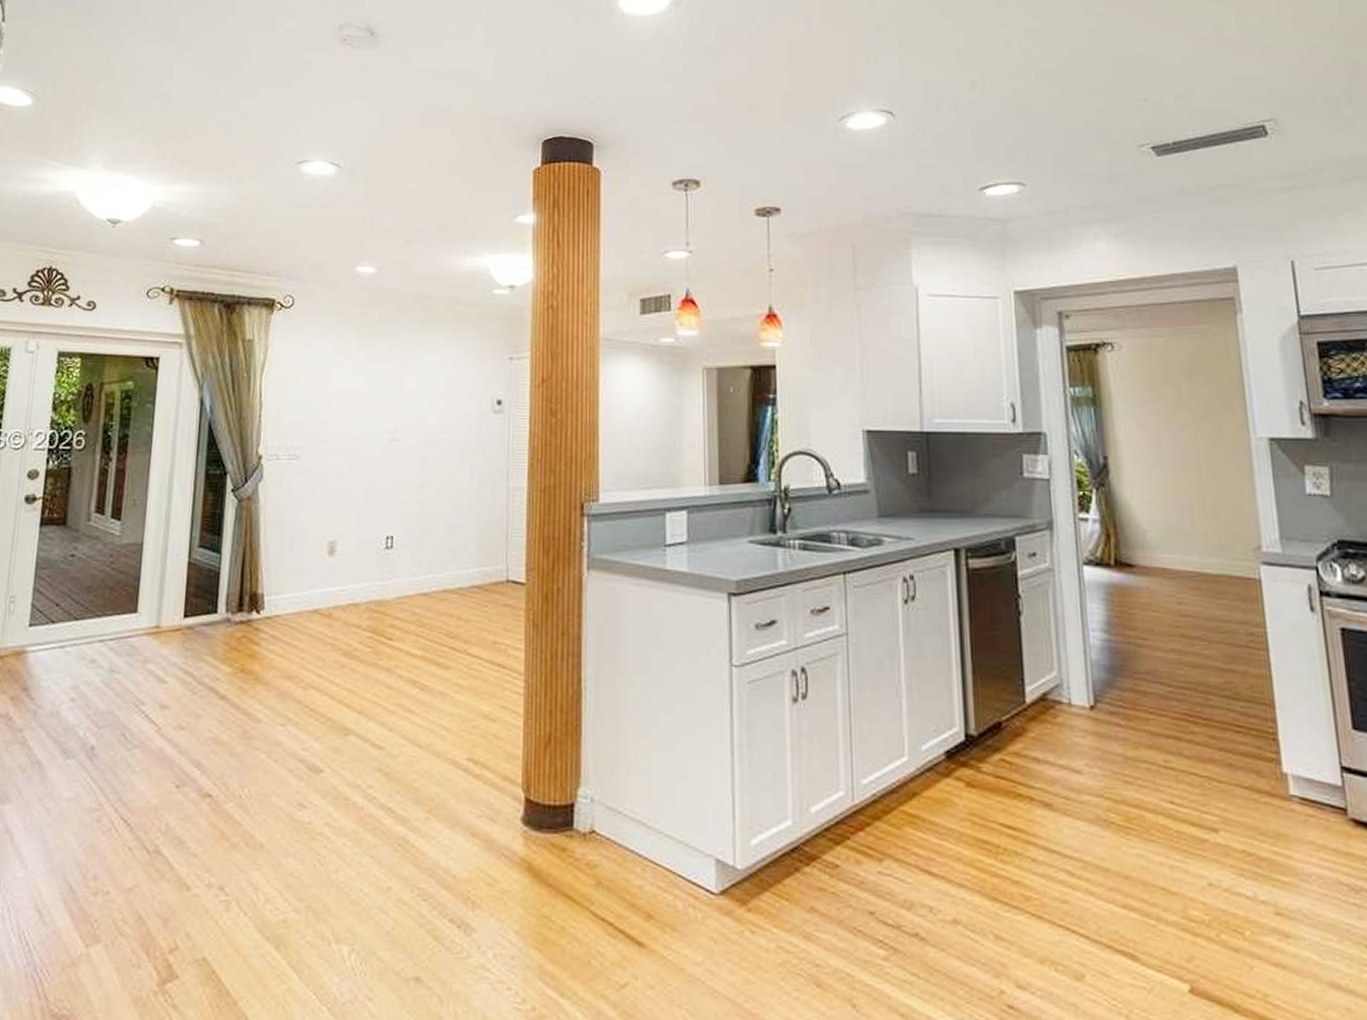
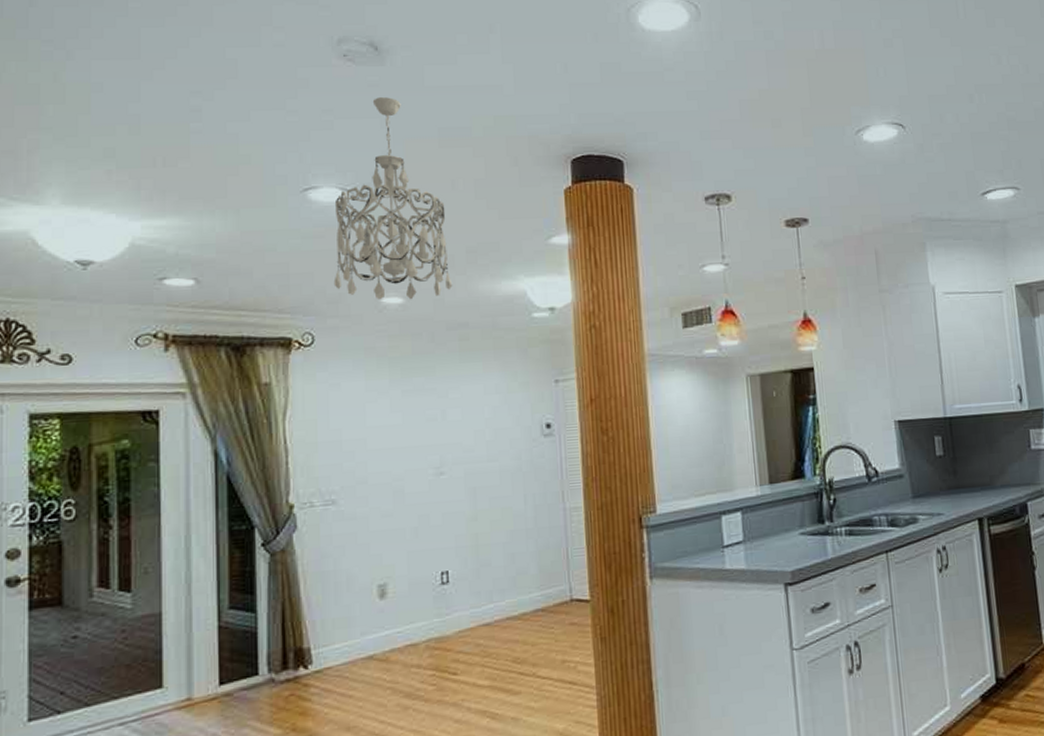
chandelier: none [315,79,421,270] -> present [333,97,453,300]

